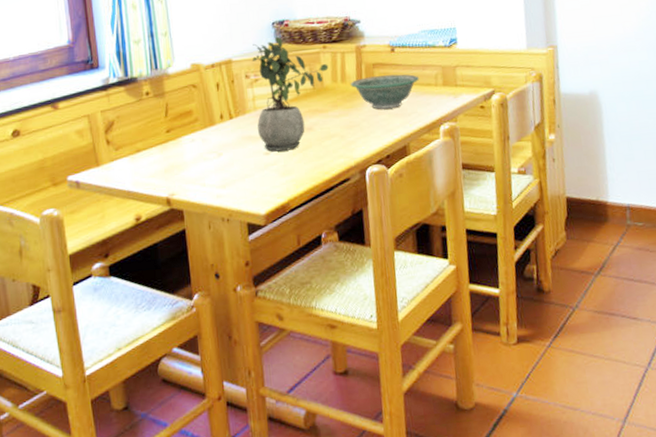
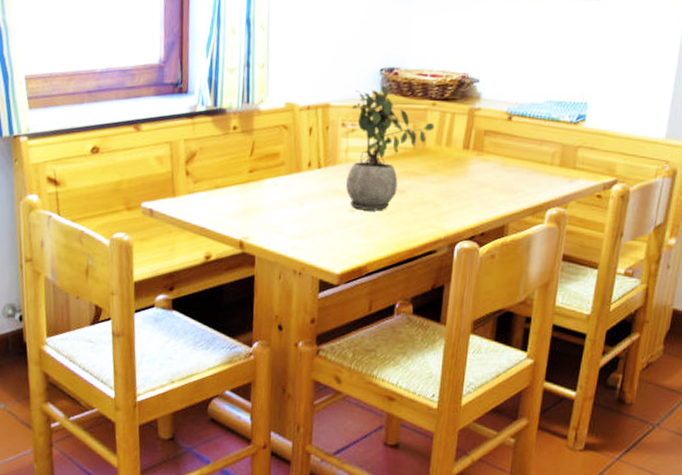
bowl: present [350,74,420,109] -> none [455,143,535,183]

